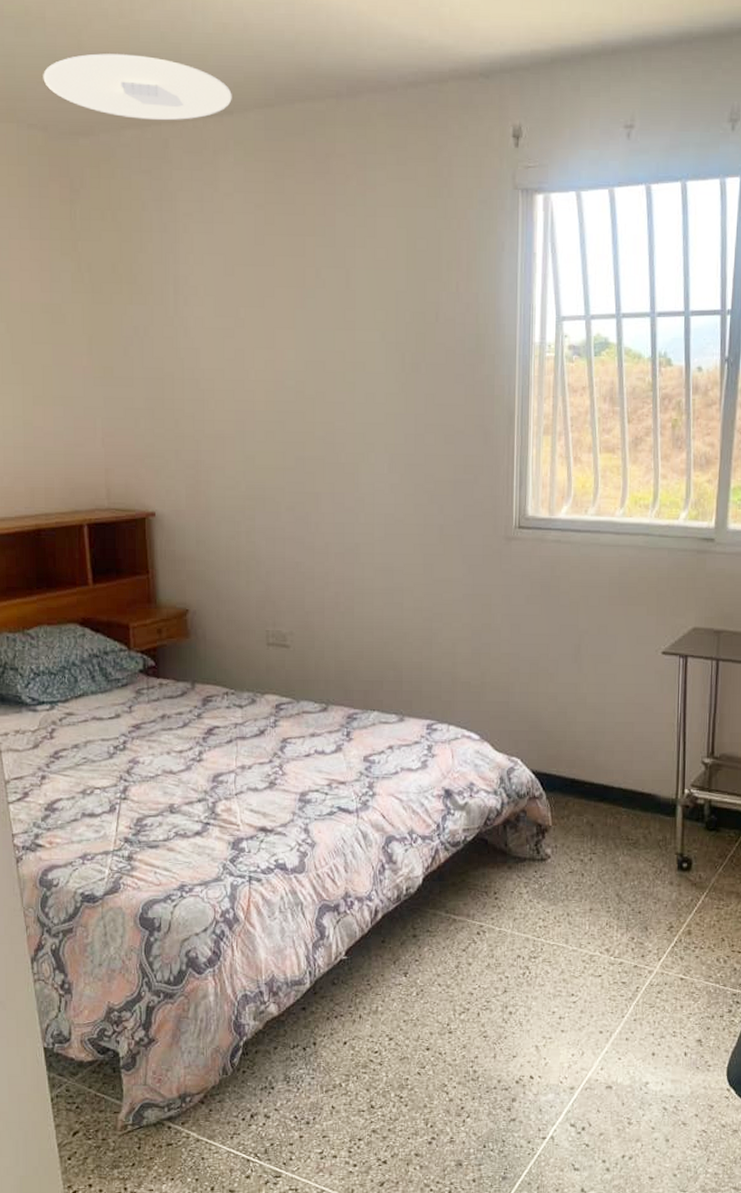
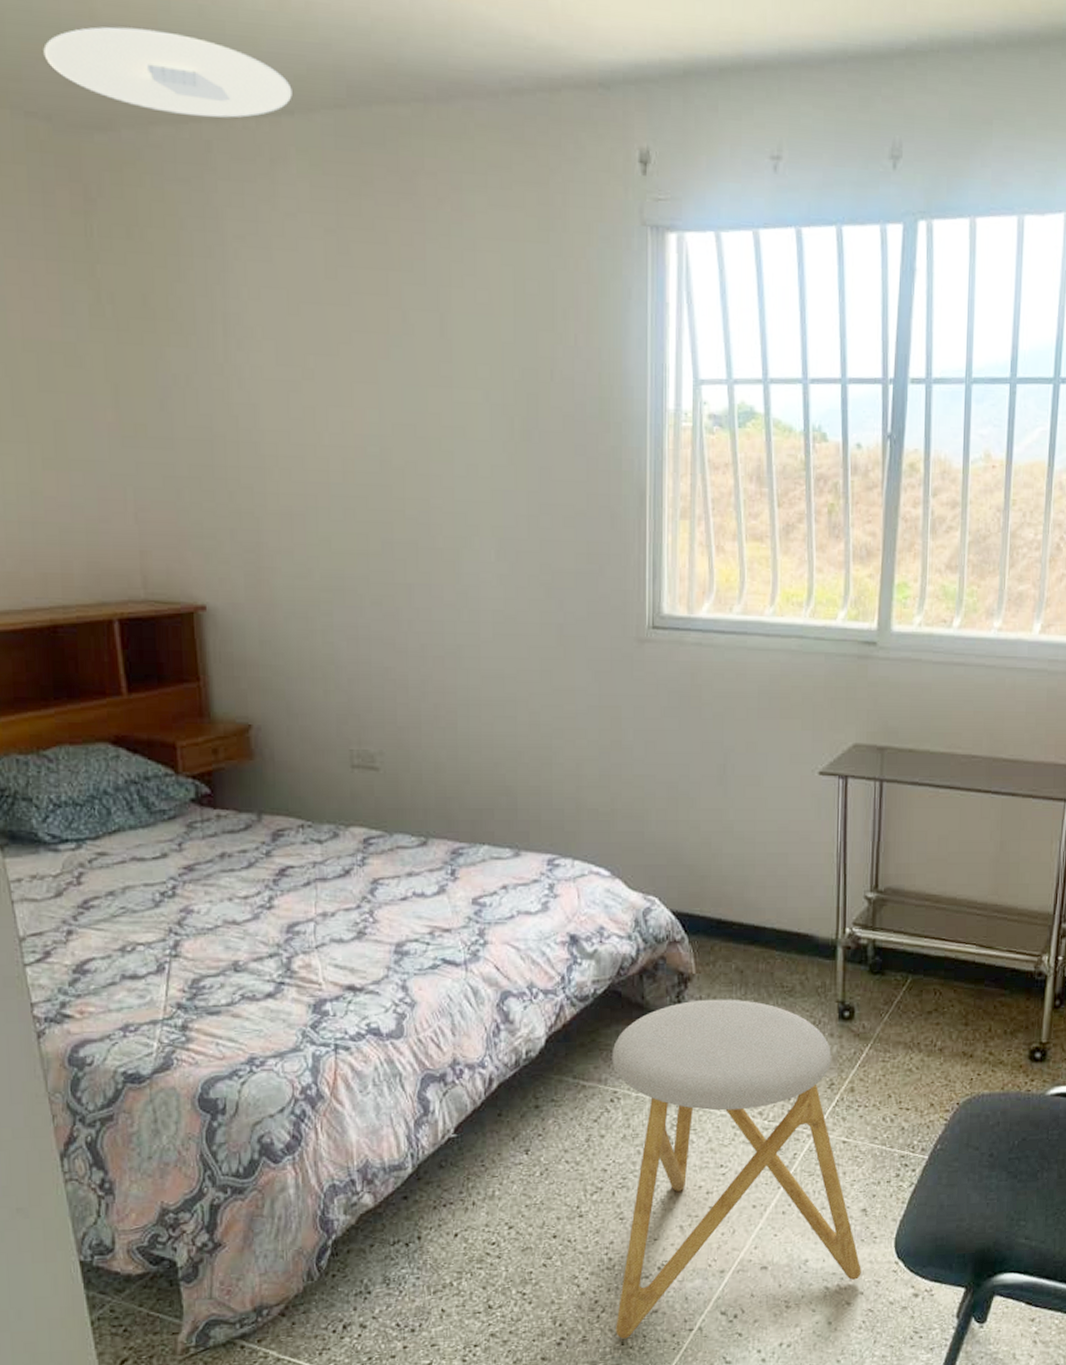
stool: none [479,848,696,1142] -> present [612,999,861,1339]

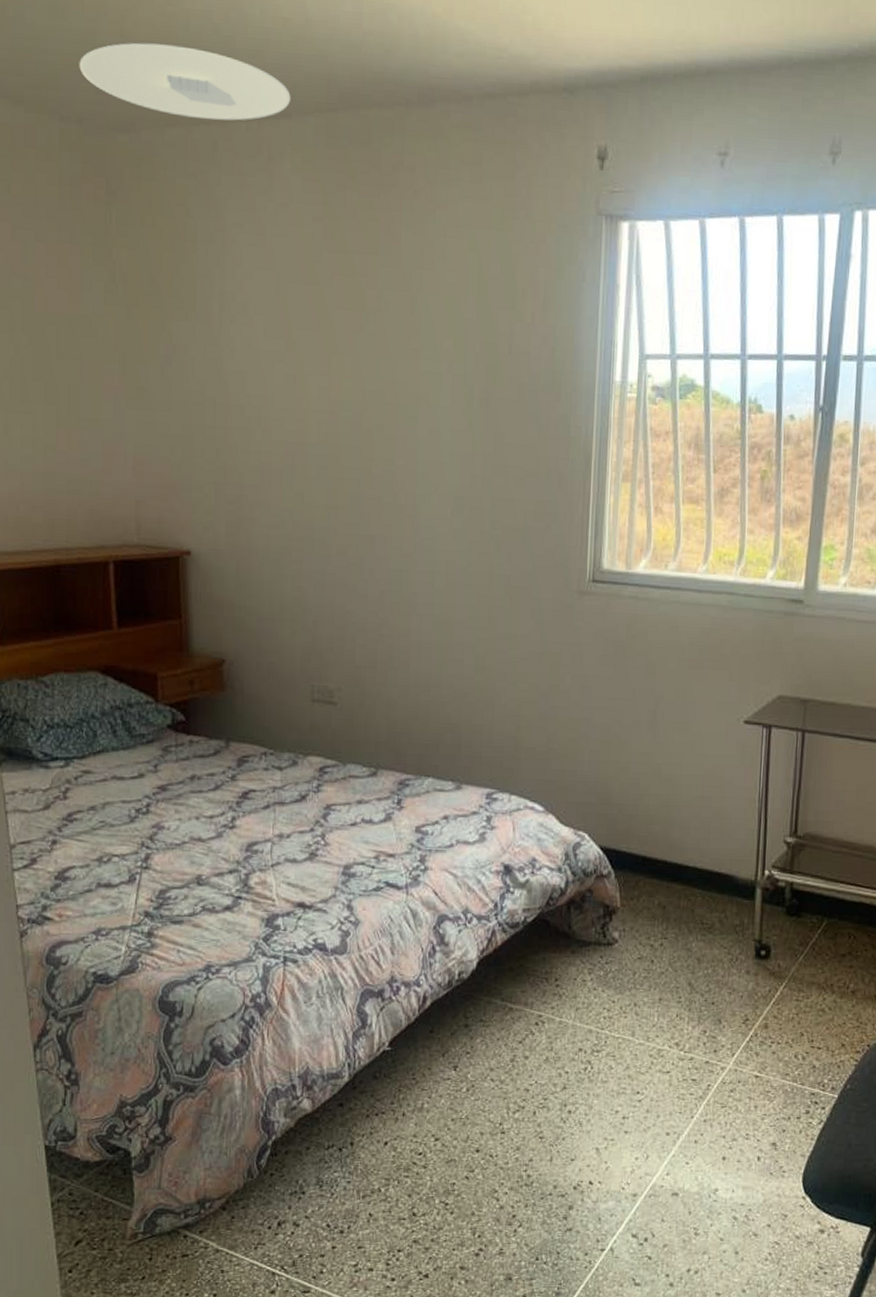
stool: present [612,999,861,1339] -> none [531,932,769,1254]

